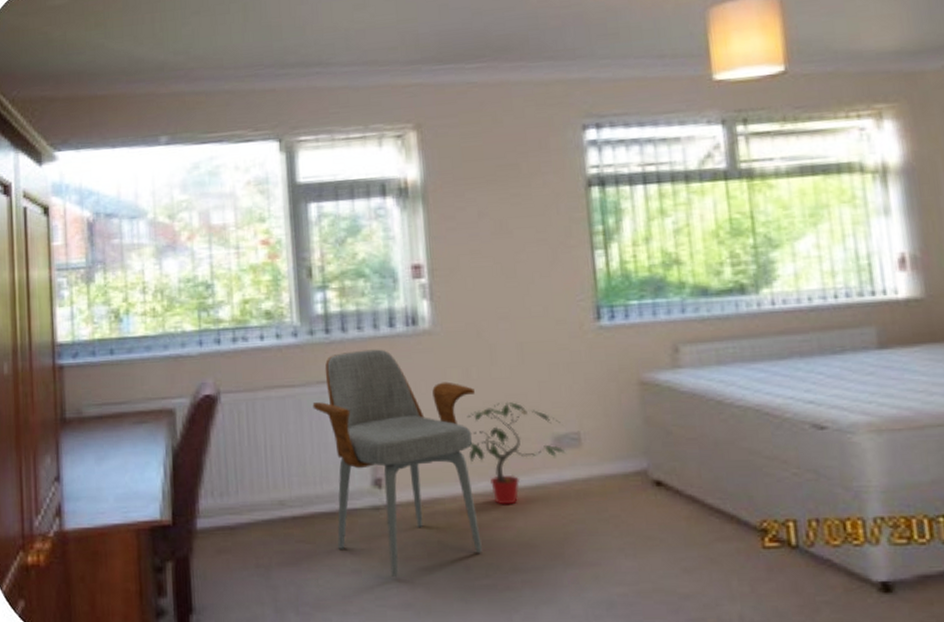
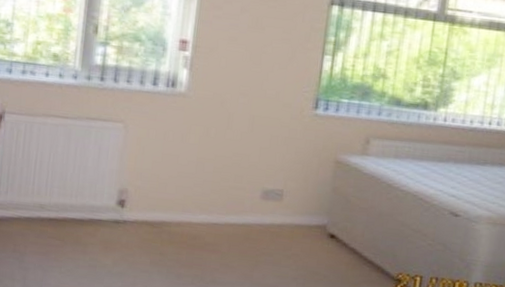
armchair: present [312,349,482,577] -> none [80,98,210,274]
potted plant: present [467,401,566,505] -> none [196,158,272,235]

